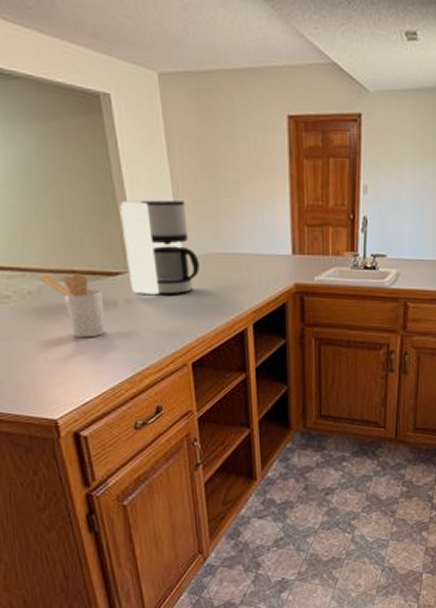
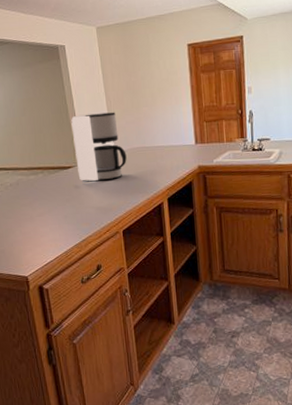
utensil holder: present [40,273,107,338] -> none [18,169,62,216]

